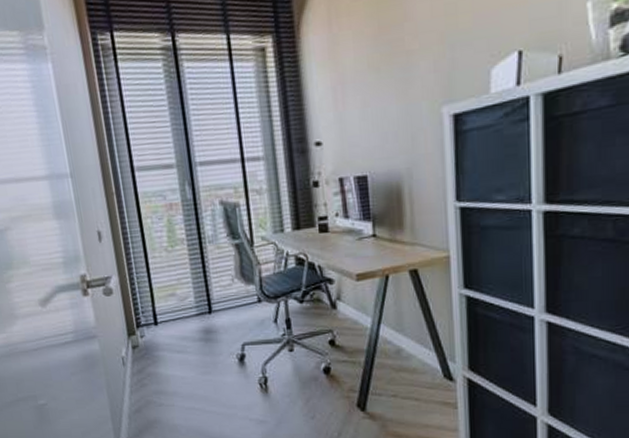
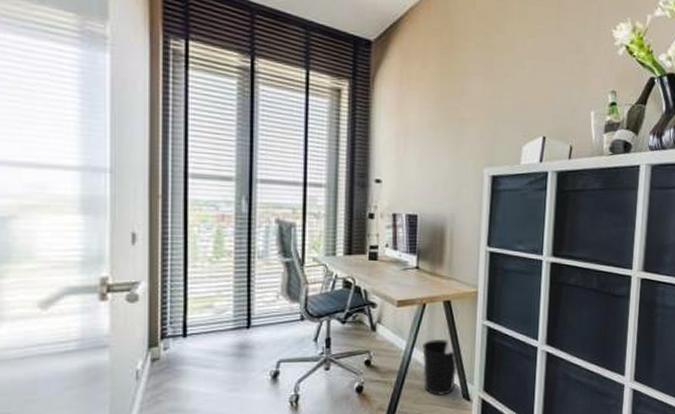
wastebasket: none [390,313,434,375] -> present [422,340,458,395]

